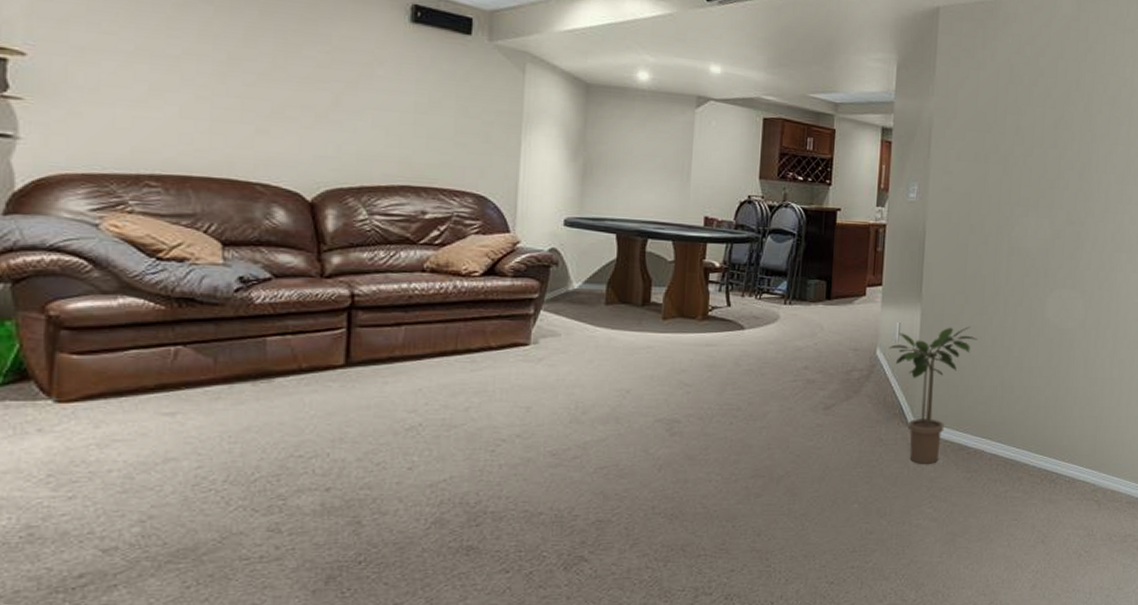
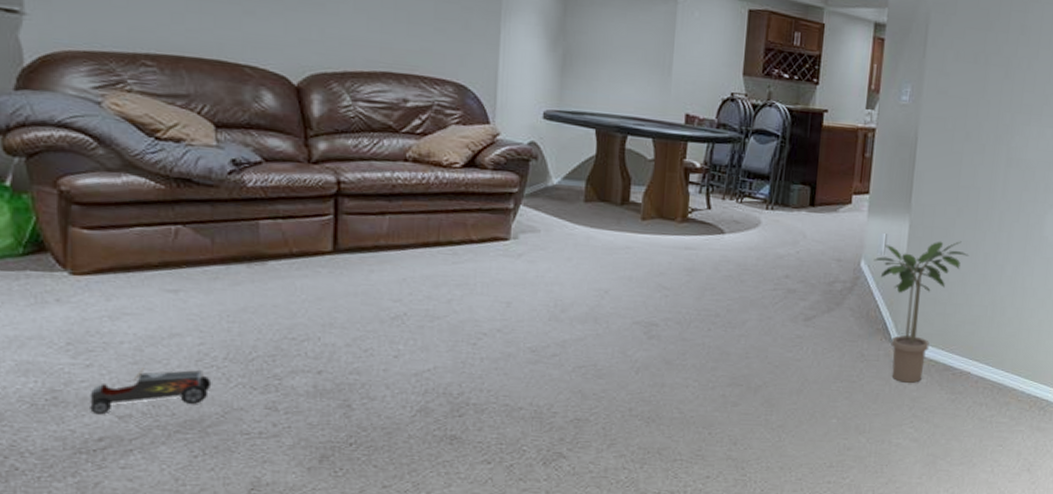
toy car: none [70,495,209,550] -> present [90,368,212,415]

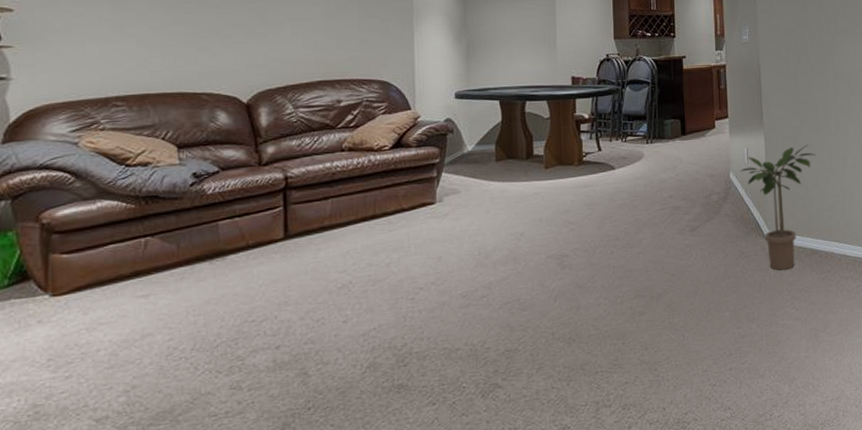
toy car: present [90,368,212,415] -> none [69,364,181,422]

